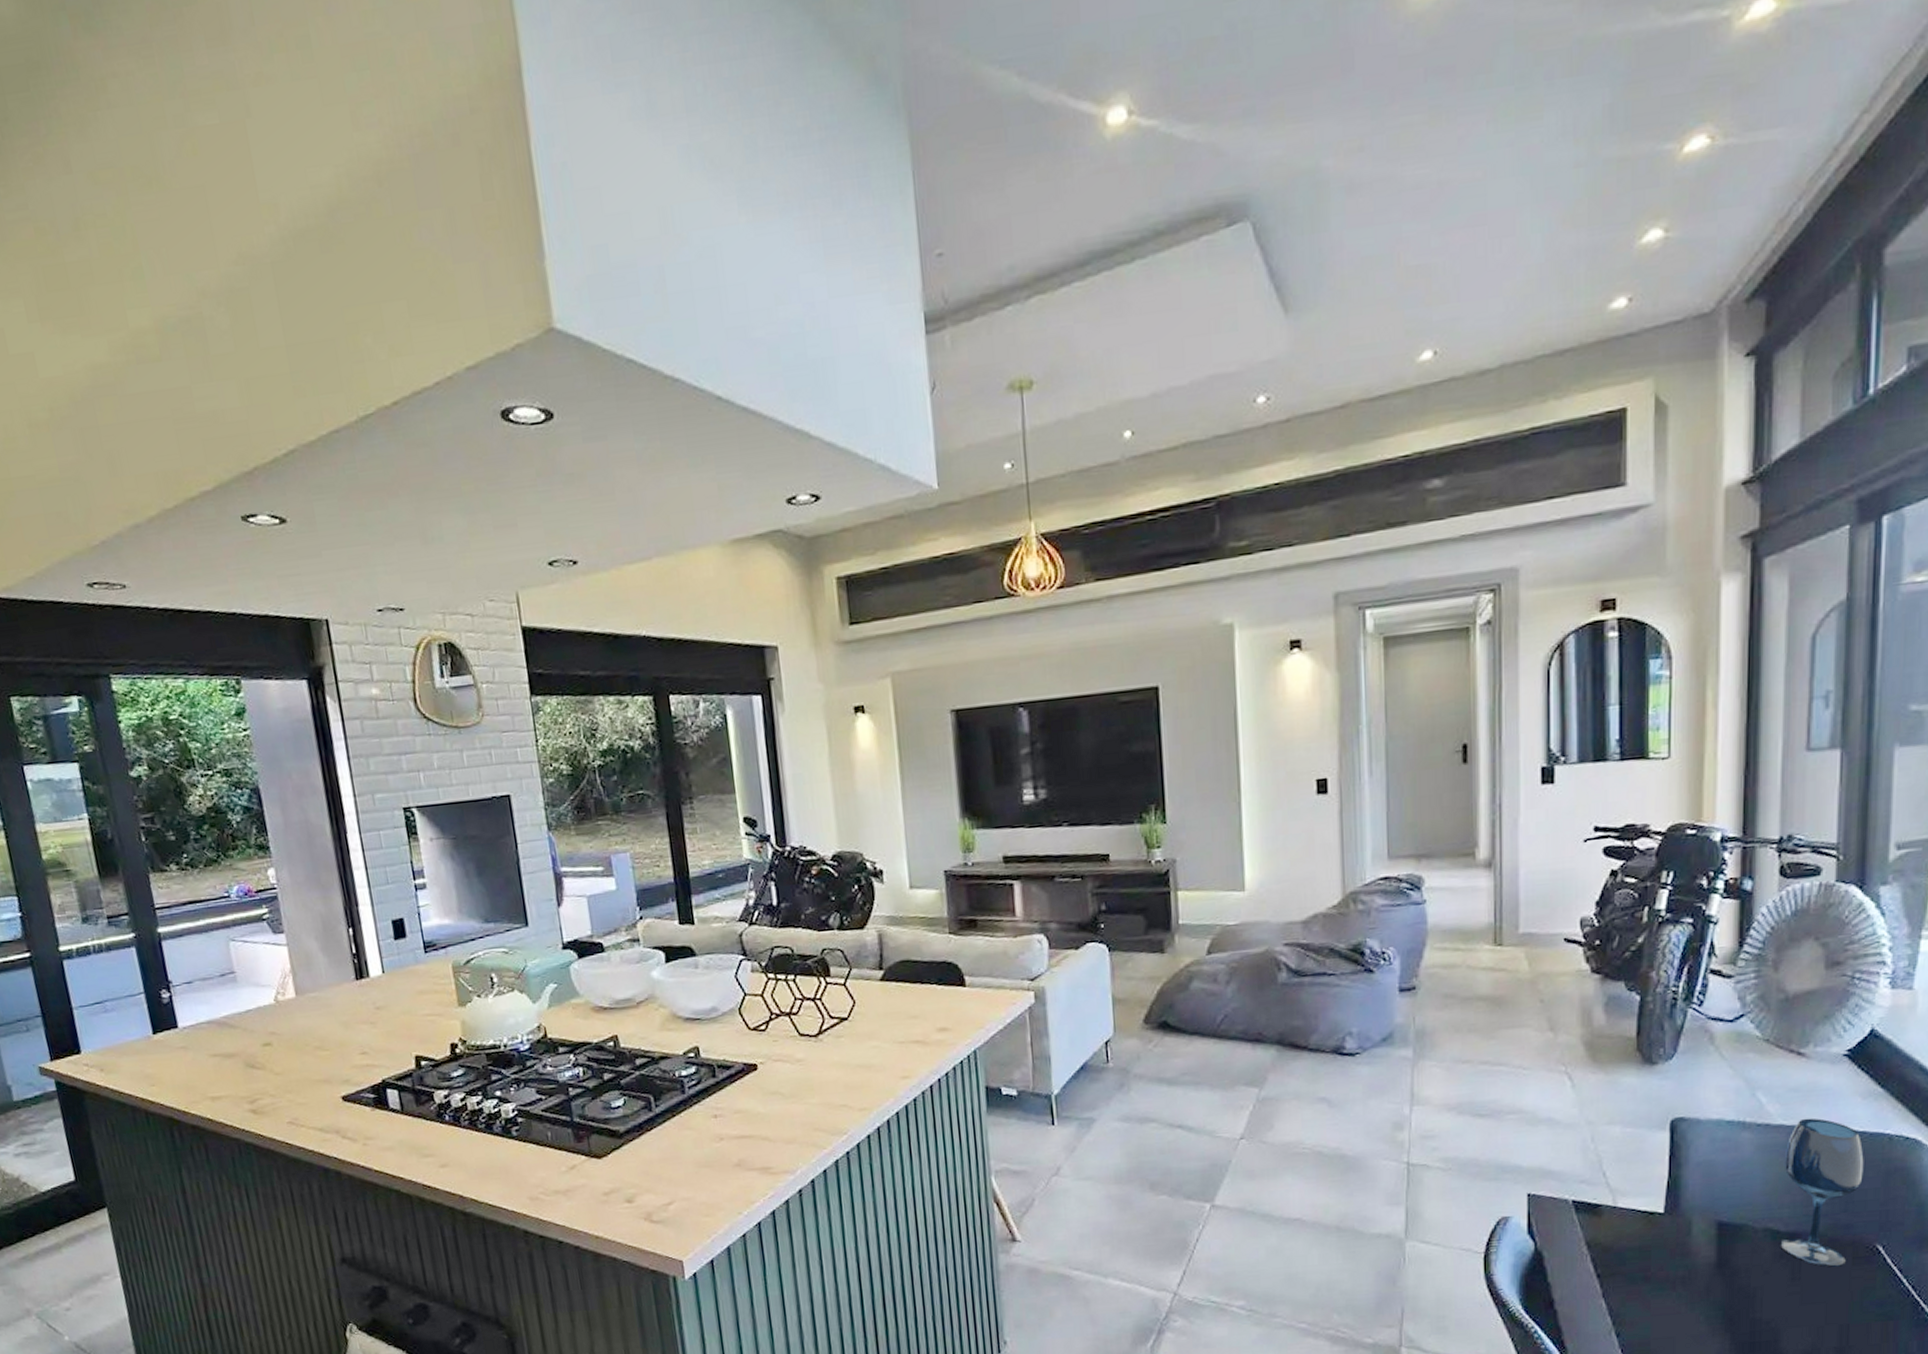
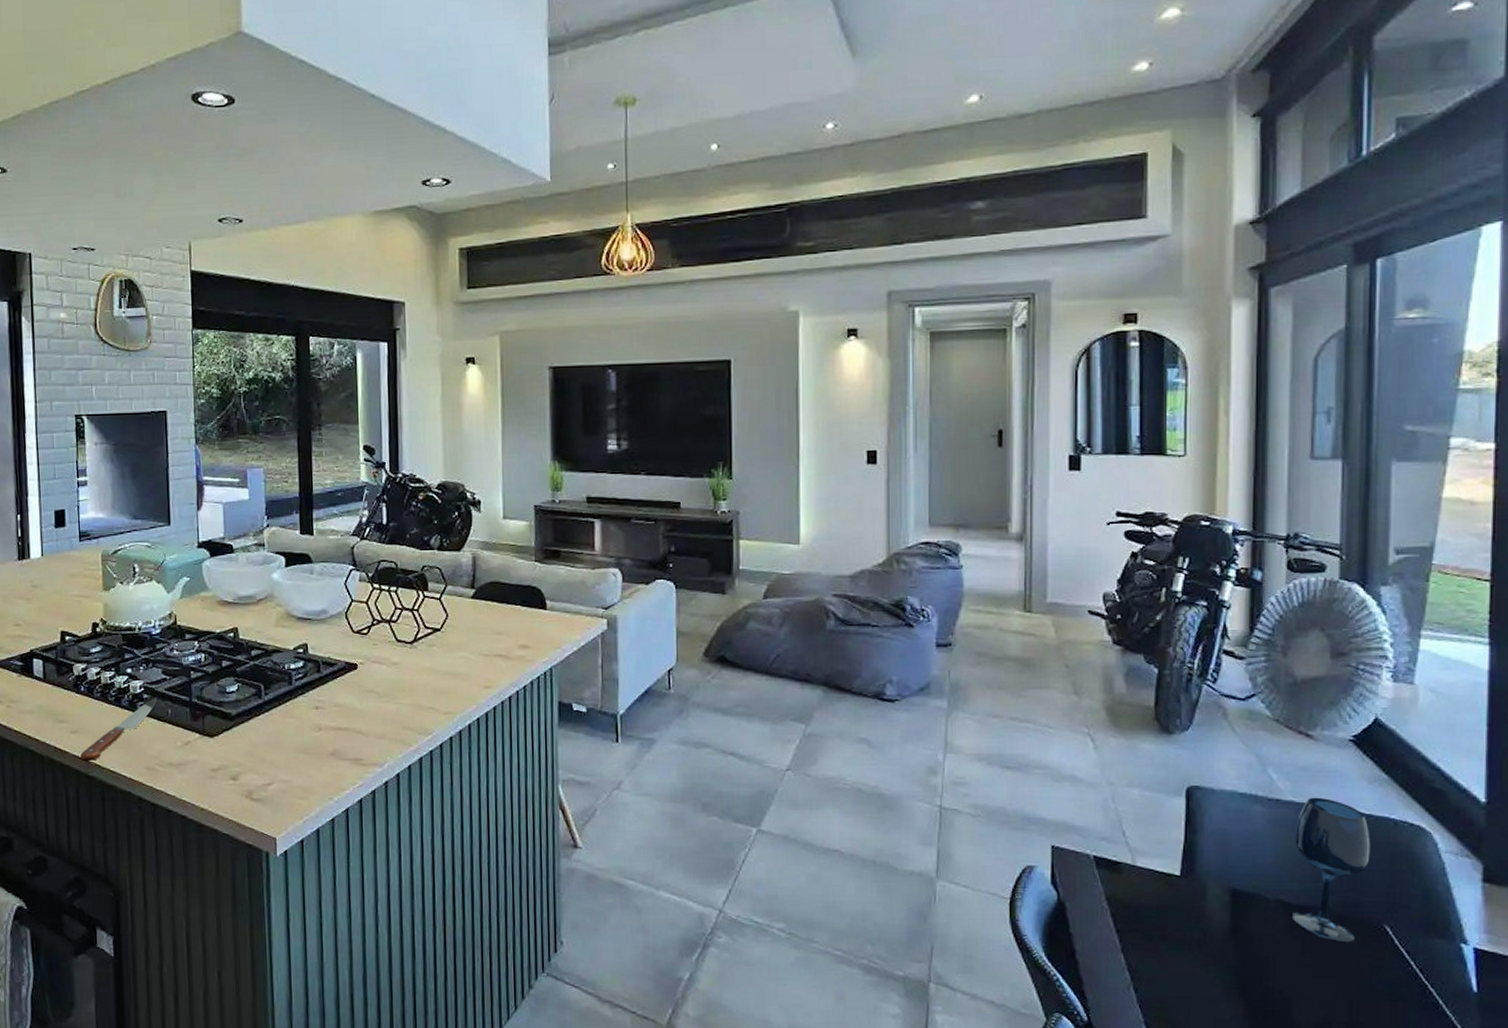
kitchen knife: none [453,1120,535,1198] -> present [80,698,158,762]

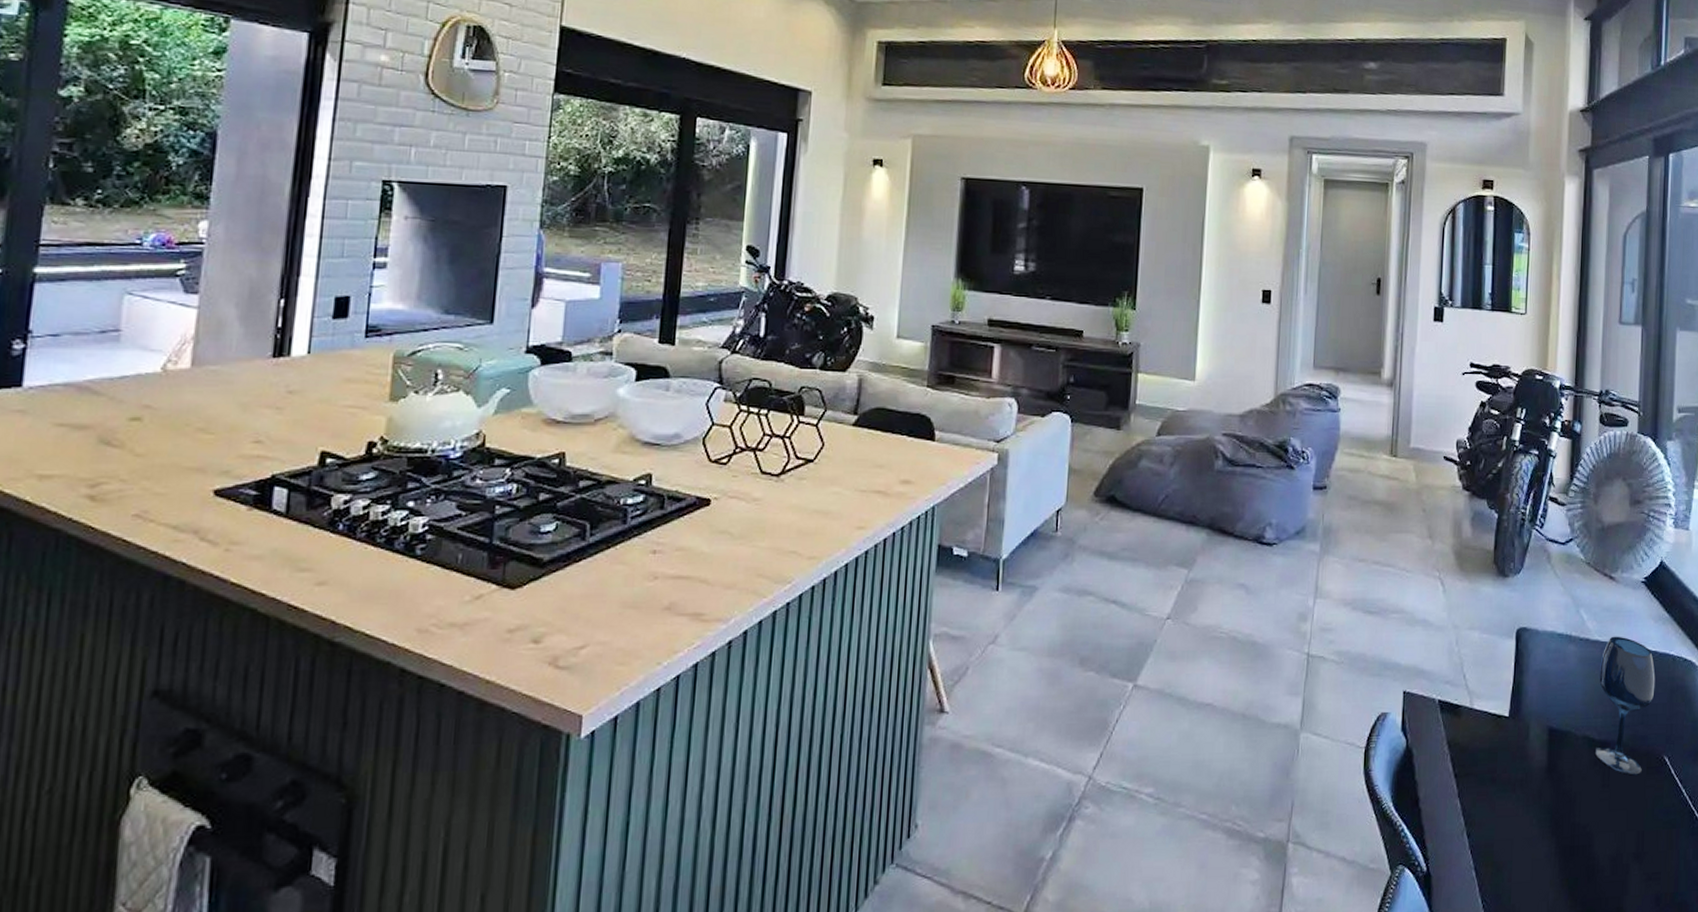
kitchen knife: present [80,698,158,762] -> none [324,539,446,623]

